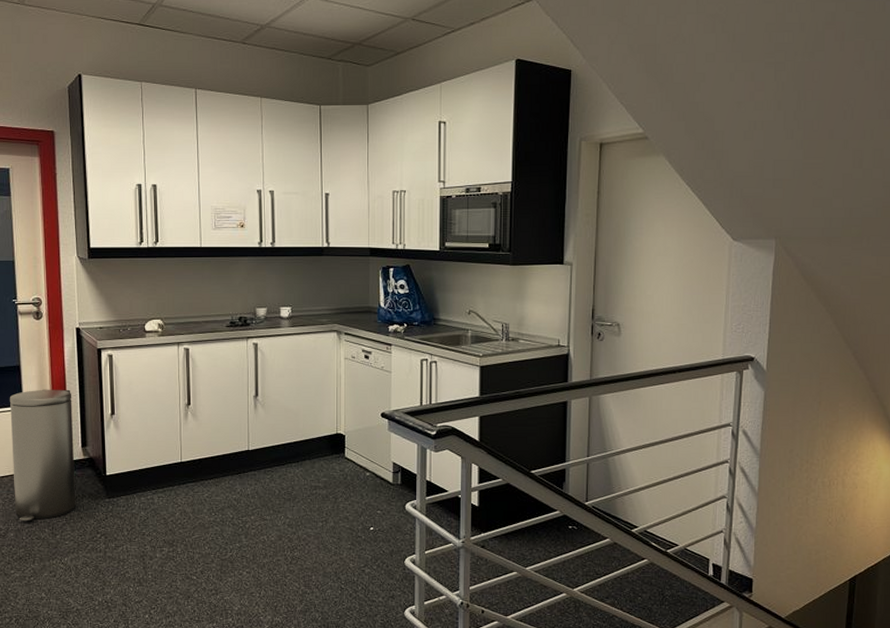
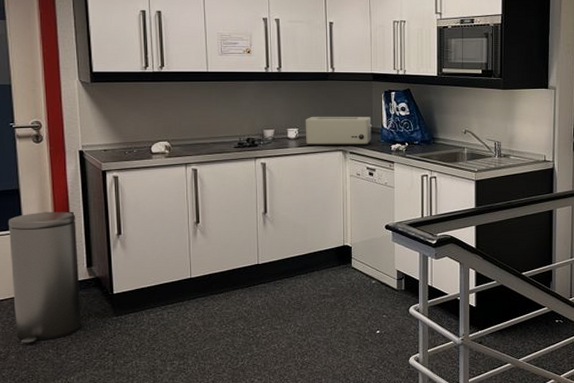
toaster: none [298,294,369,327] -> present [305,116,373,146]

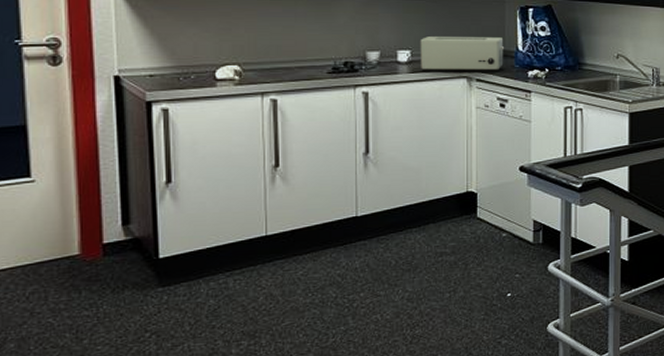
pedal bin: present [8,211,82,343] -> none [8,153,114,326]

